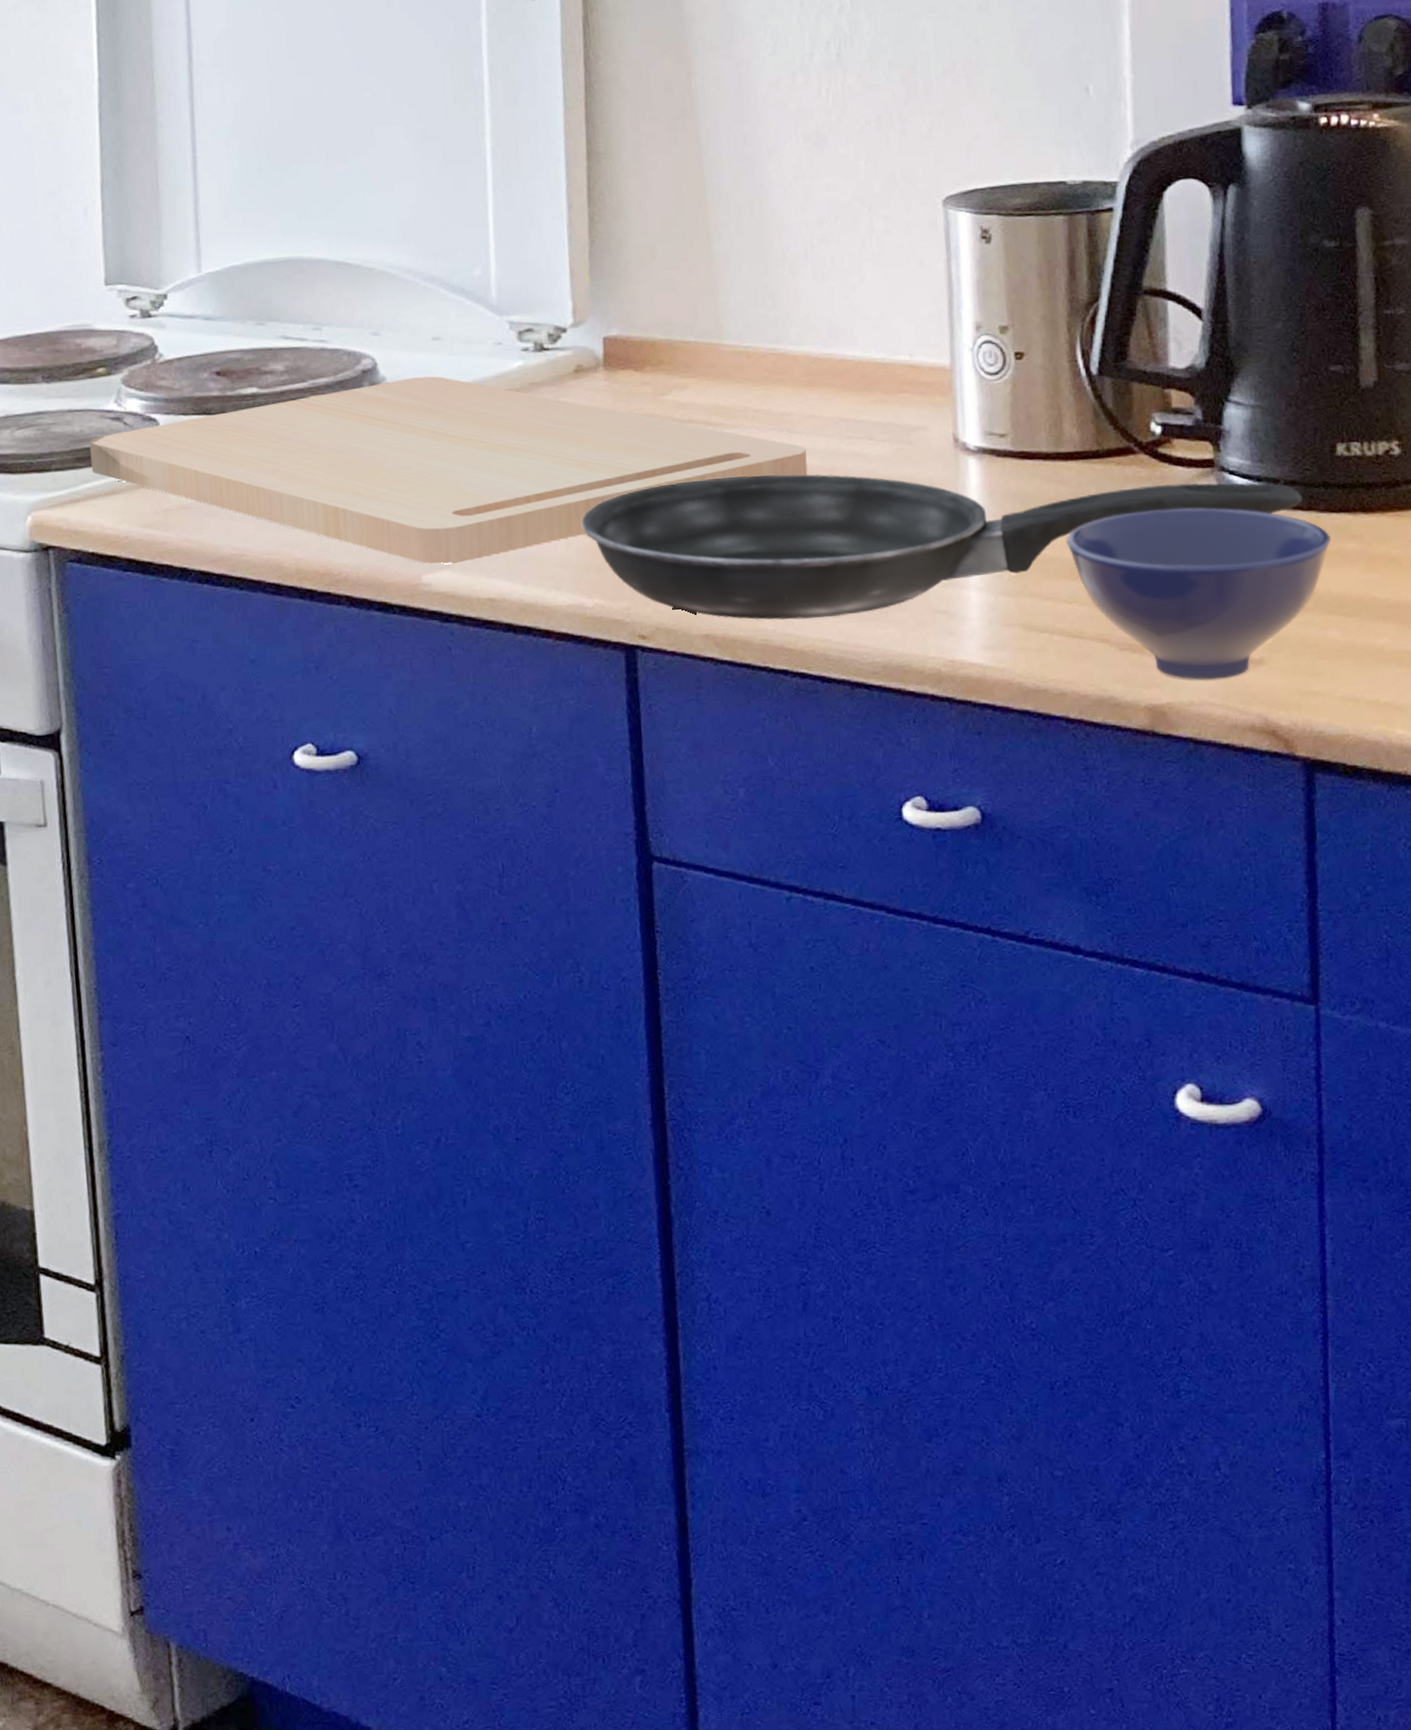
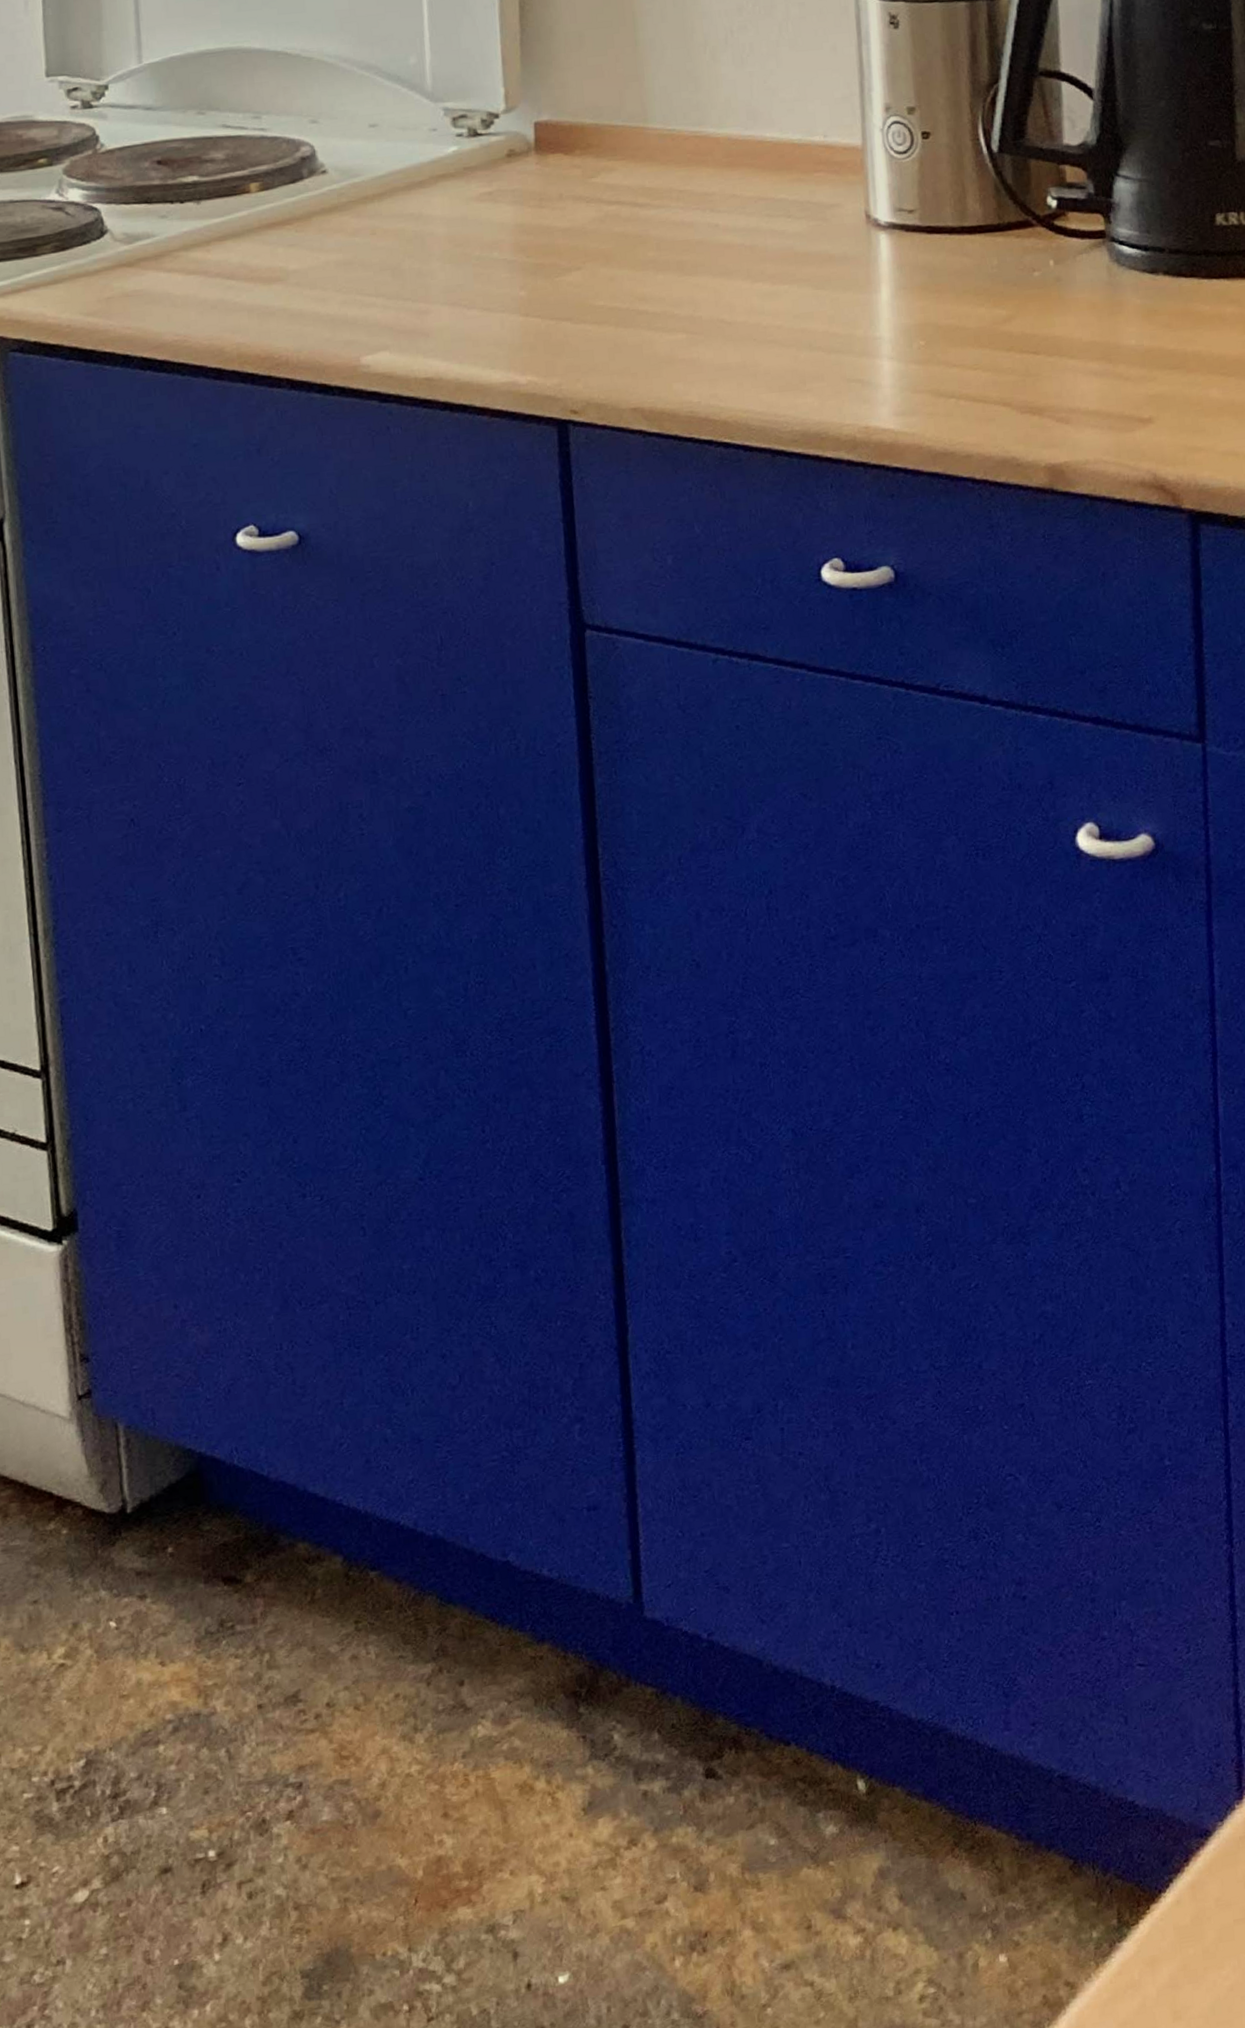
cutting board: present [89,376,808,564] -> none [31,162,730,346]
frying pan: present [582,474,1303,620] -> none [515,251,1186,393]
bowl: present [1065,507,1331,680] -> none [970,276,1212,439]

